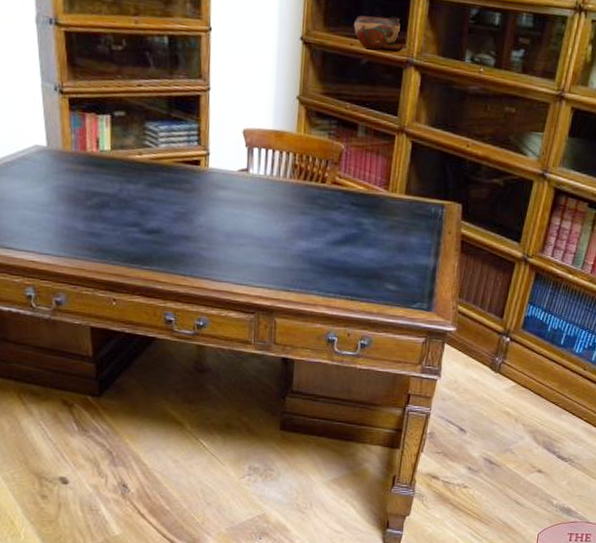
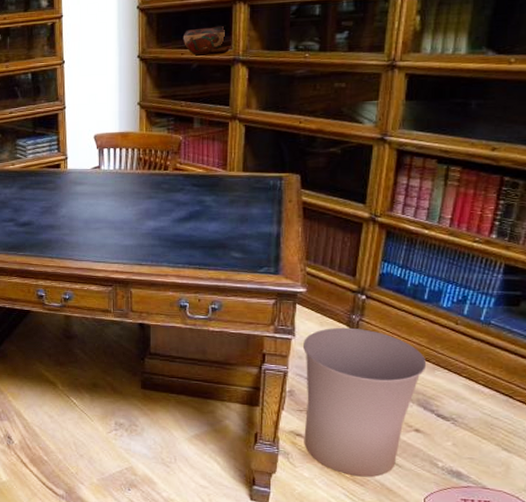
waste bin: none [438,369,556,516] -> present [303,327,427,477]

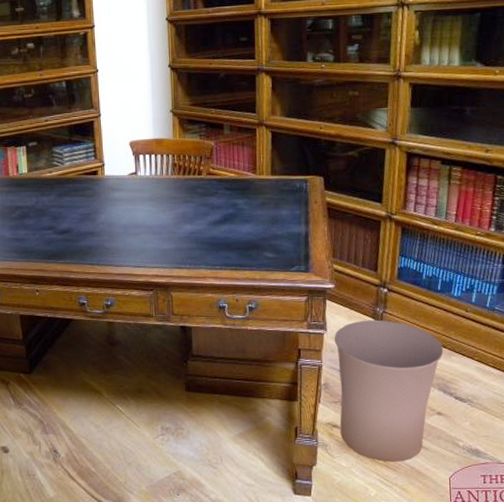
decorative bowl: present [182,26,235,56] -> none [210,38,258,66]

